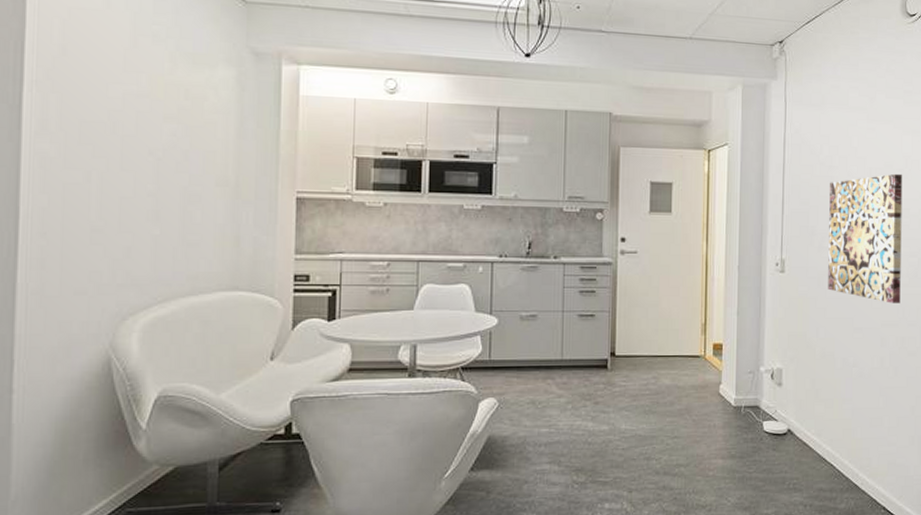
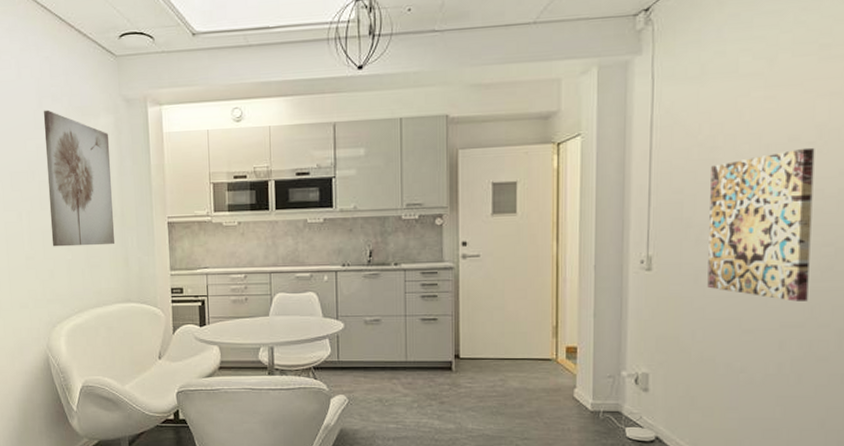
wall art: none [132,50,228,220] -> present [43,110,115,247]

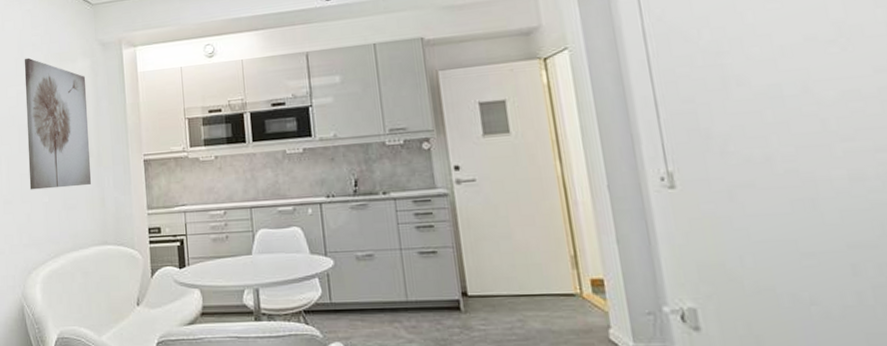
wall art: present [707,147,815,302] -> none [721,45,874,217]

